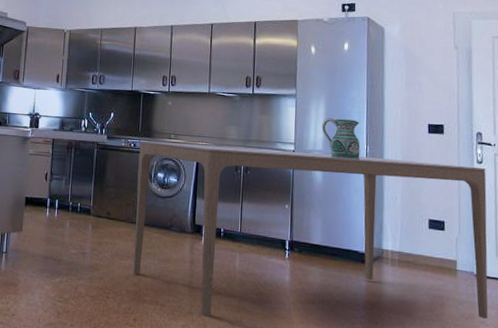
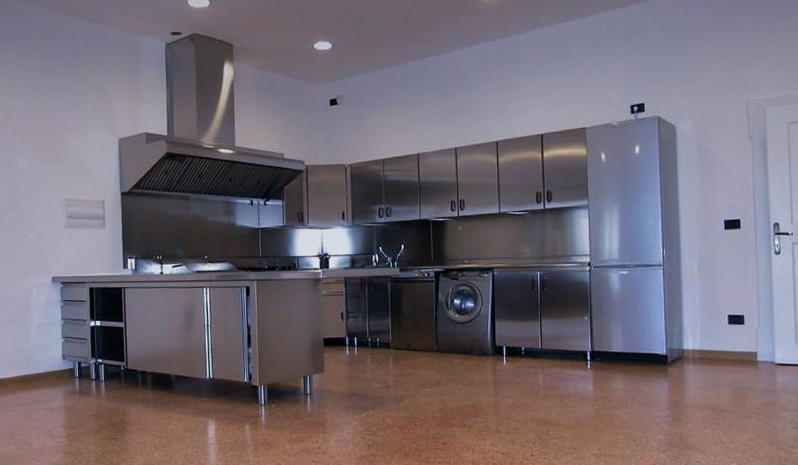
dining table: present [133,140,488,319] -> none [433,258,789,433]
ceramic pitcher: present [321,118,360,158] -> none [616,224,657,263]

